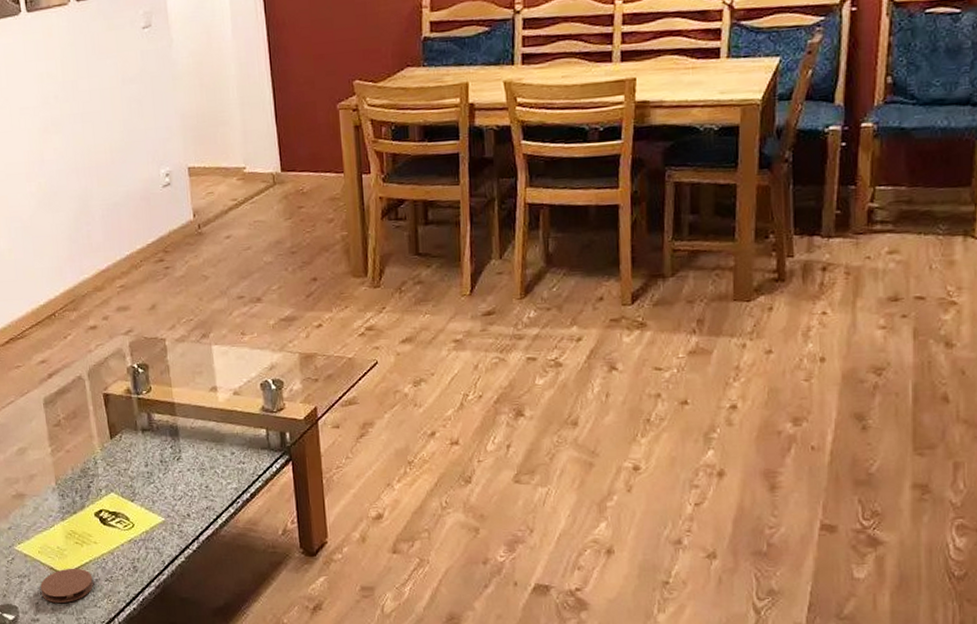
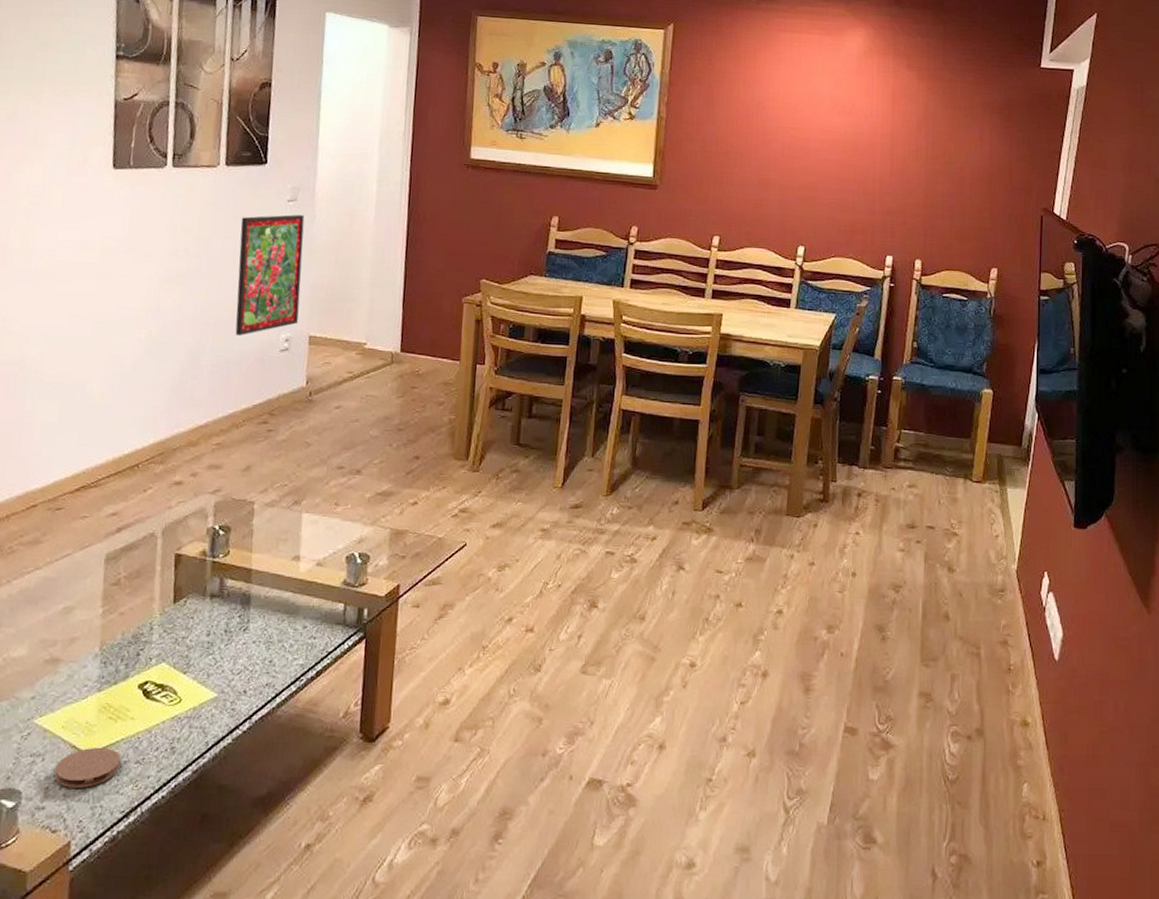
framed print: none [101,41,174,176] -> present [235,214,305,336]

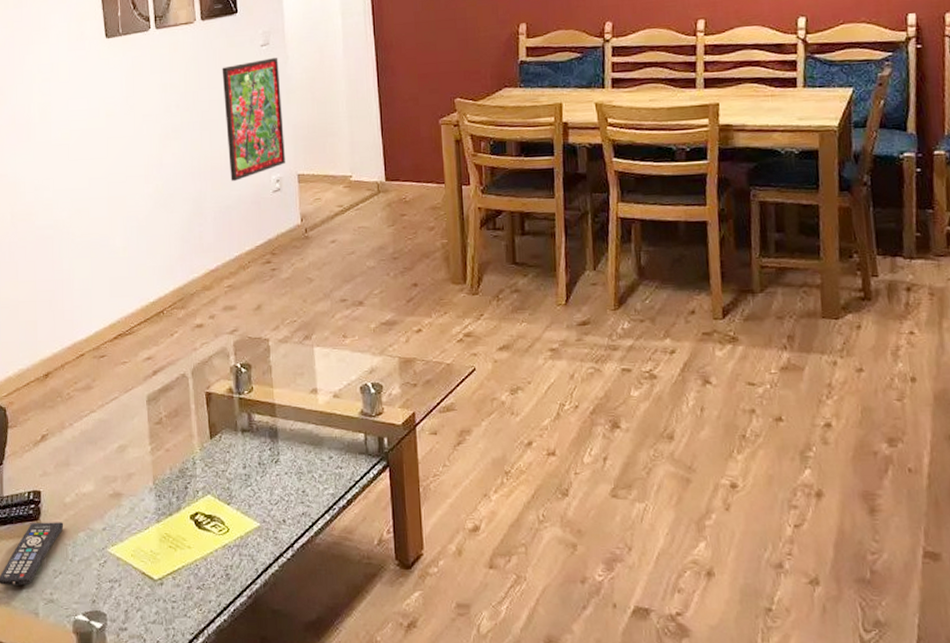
coaster: present [54,747,121,788] -> none [131,573,185,611]

